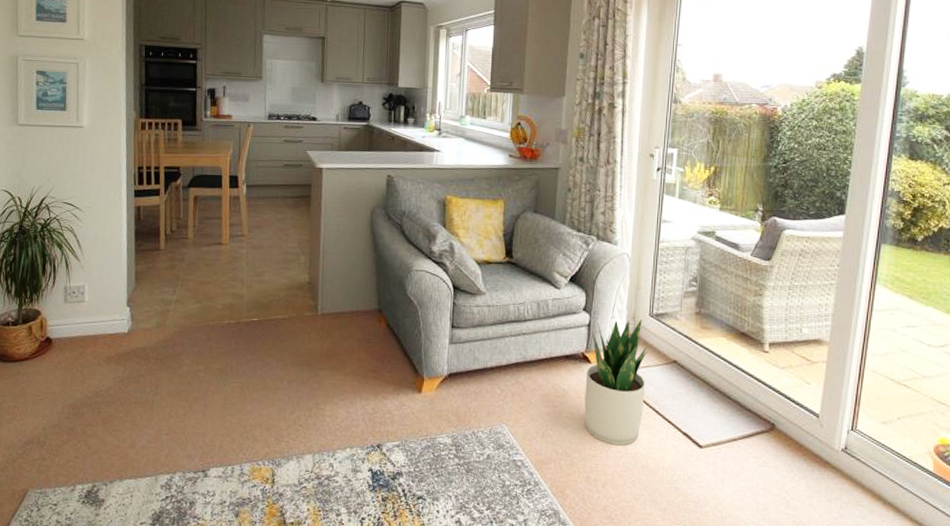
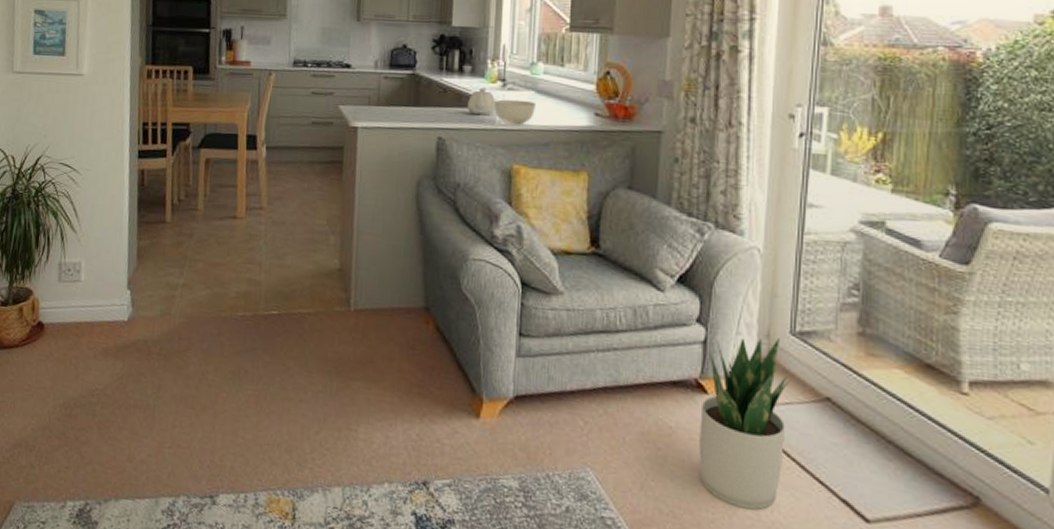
teapot: none [410,137,434,158] -> present [466,89,496,116]
bowl: none [432,145,464,165] -> present [494,99,535,126]

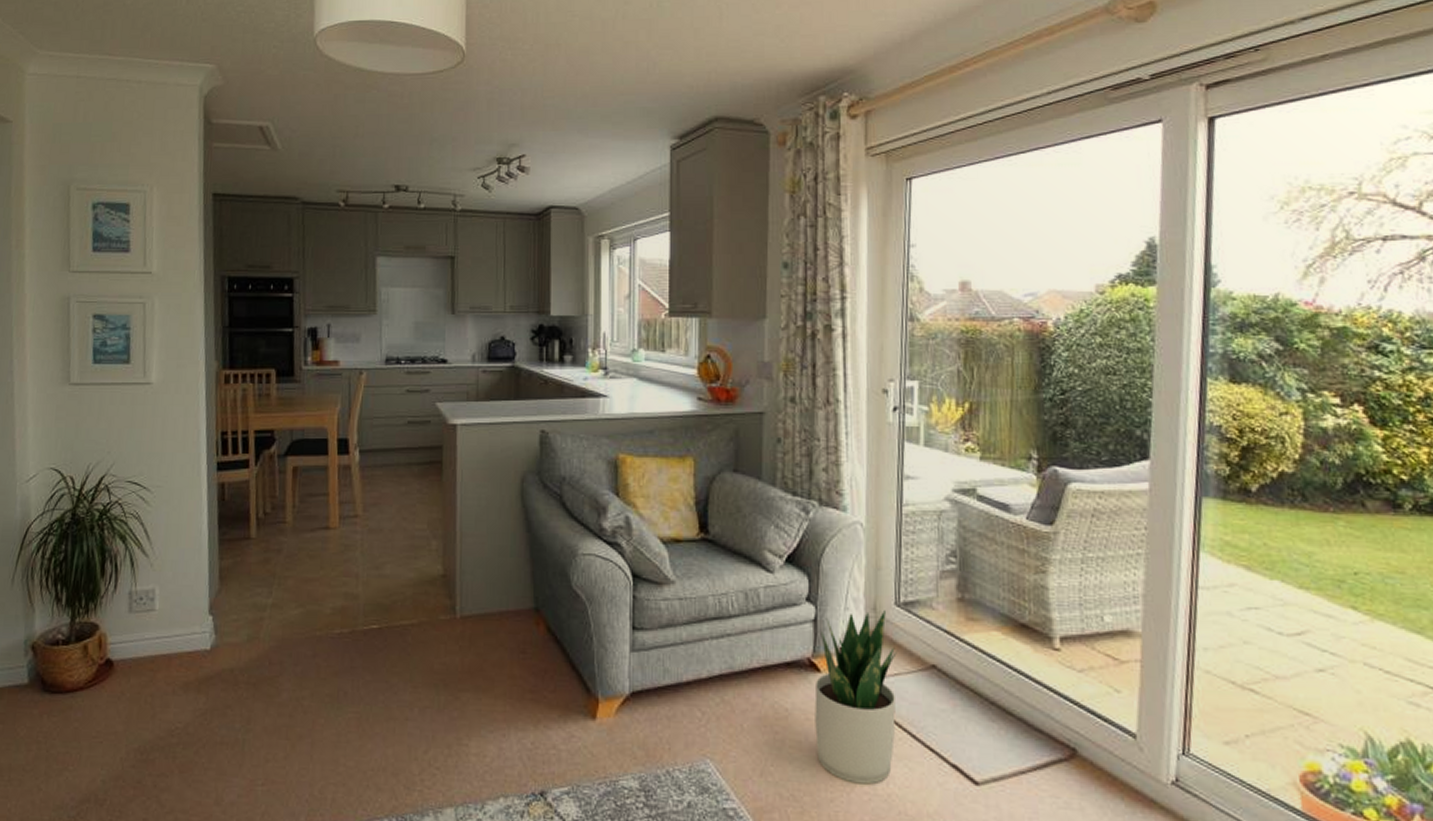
teapot: present [466,89,496,116] -> none [569,378,599,406]
bowl: present [494,99,535,126] -> none [597,388,638,414]

